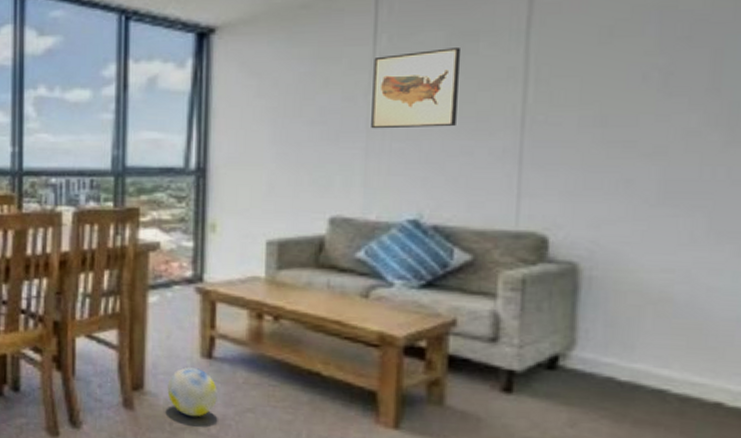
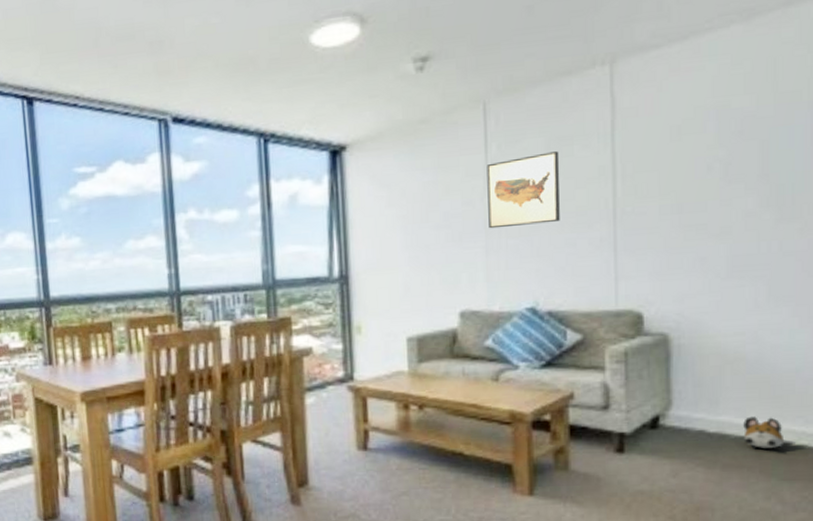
ball: present [167,366,217,417] -> none [329,459,375,505]
plush toy: none [663,367,714,407] -> present [743,416,783,448]

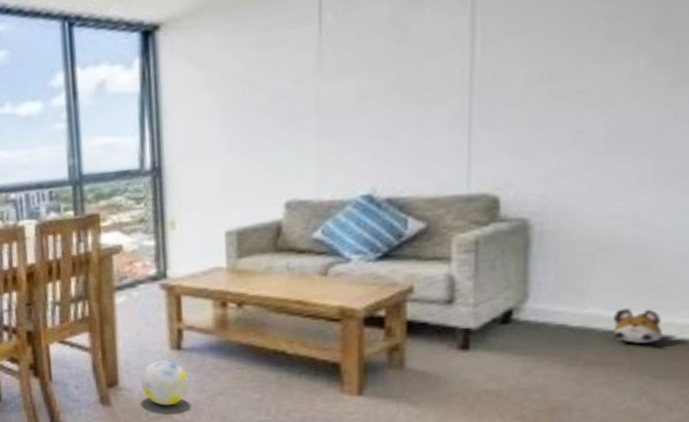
ball: none [329,459,375,505] -> present [140,359,189,406]
wall art: present [487,151,560,229] -> none [320,17,407,110]

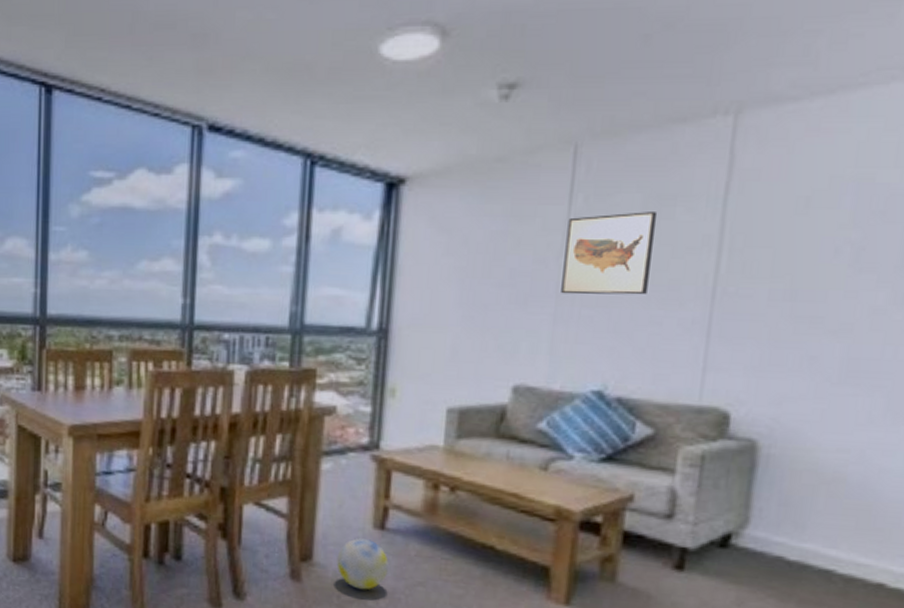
wall art: none [320,17,407,110] -> present [561,212,658,295]
plush toy: present [613,308,662,343] -> none [829,548,878,588]

